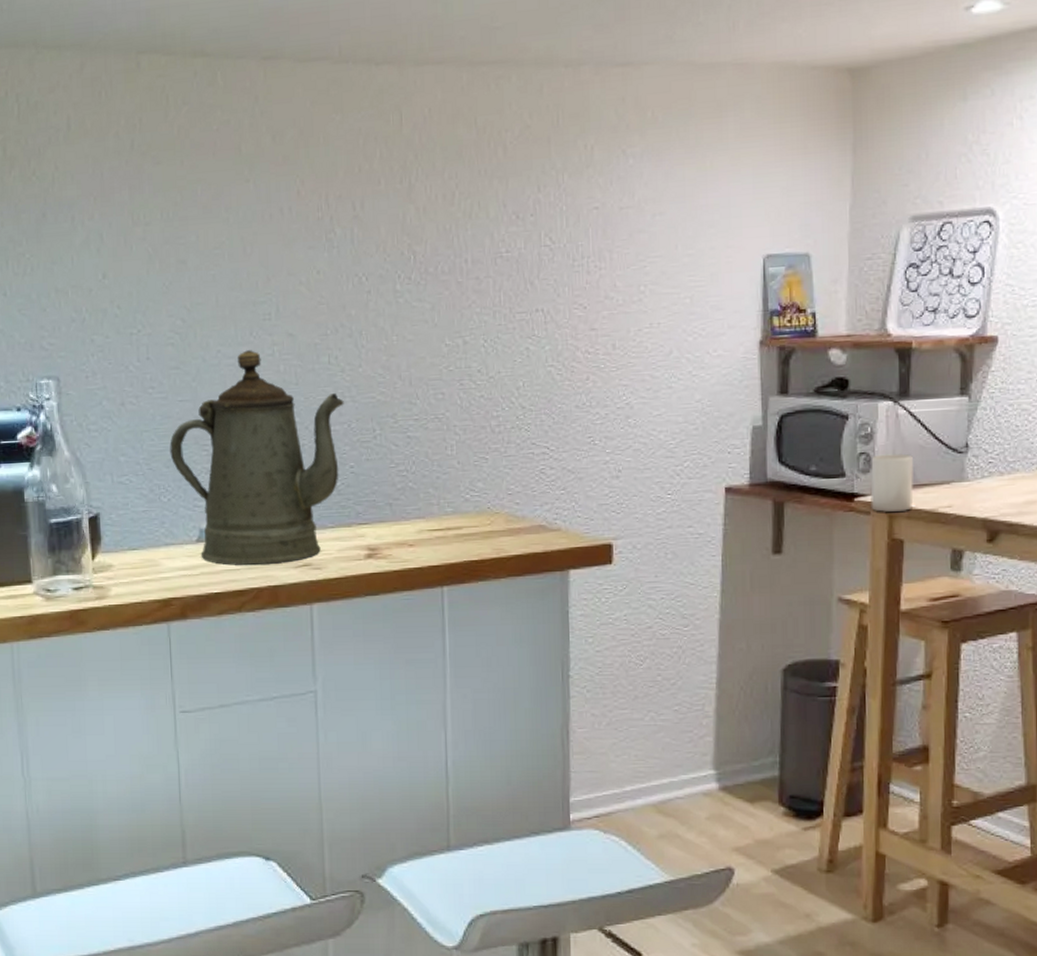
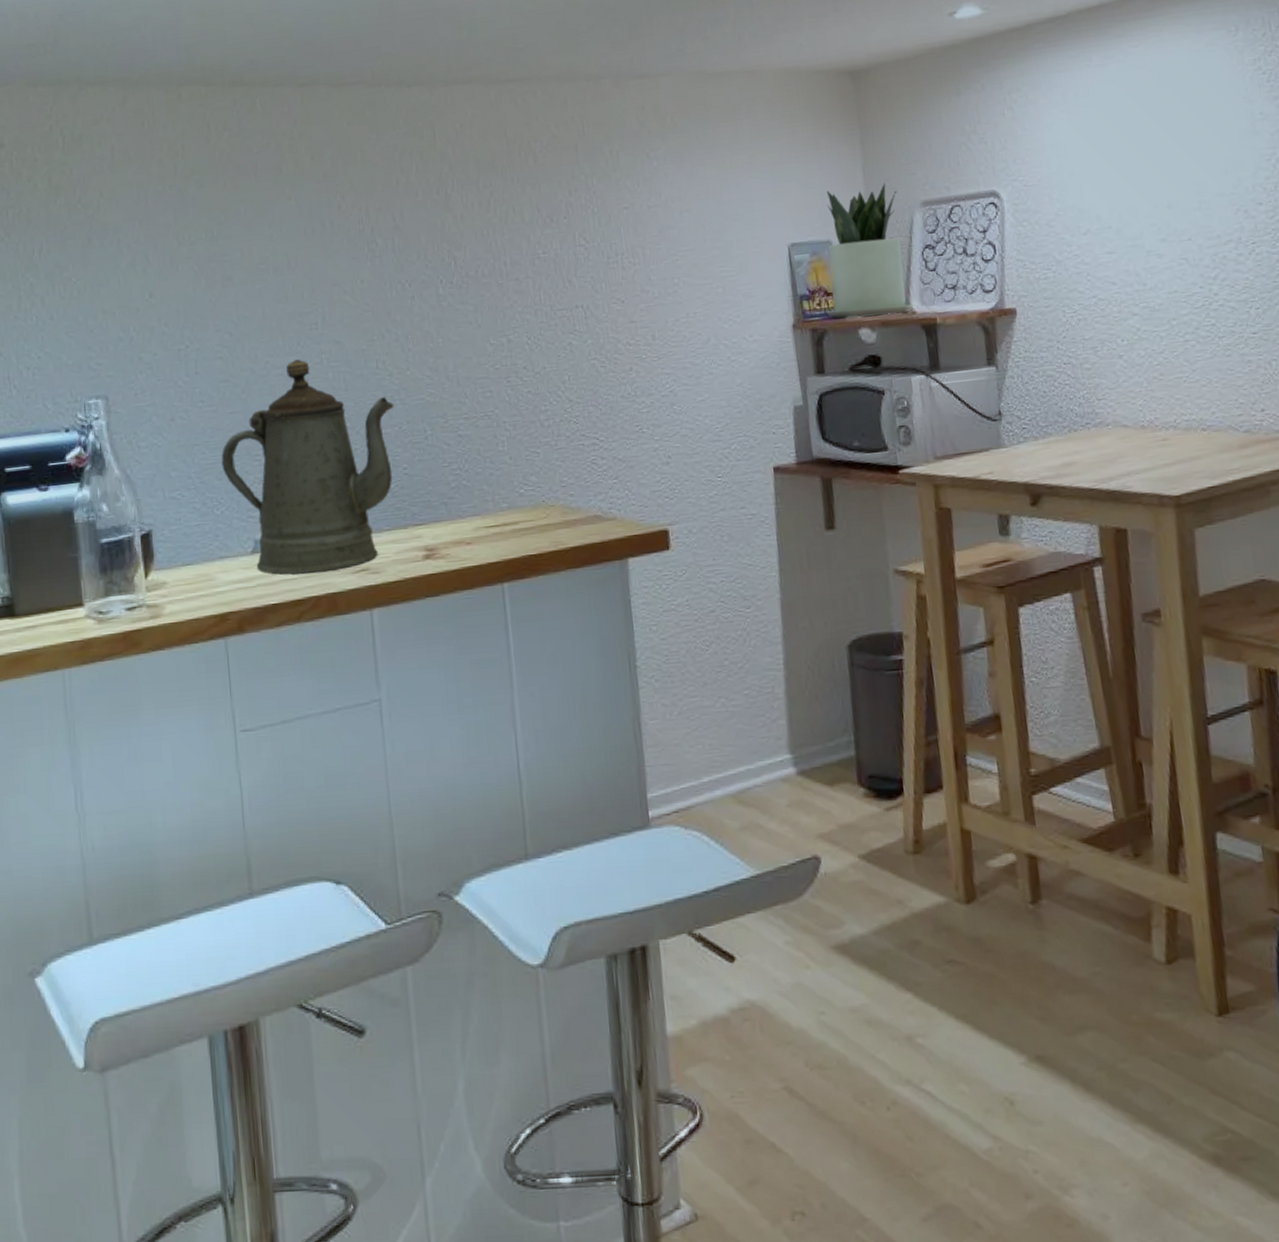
planter: none [796,193,891,337] -> present [826,183,915,319]
mug: present [870,453,914,512] -> none [910,424,956,482]

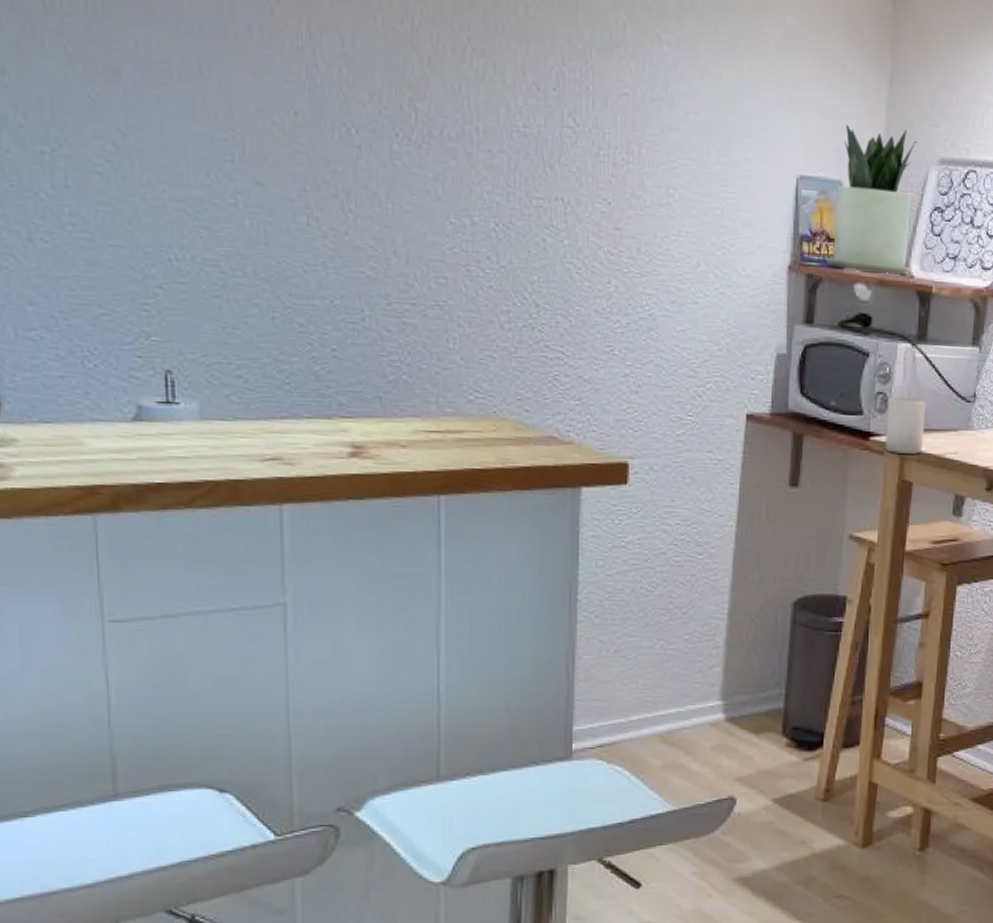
coffee pot: present [221,359,394,574] -> none [96,195,326,455]
mug: none [910,424,956,482] -> present [884,395,927,454]

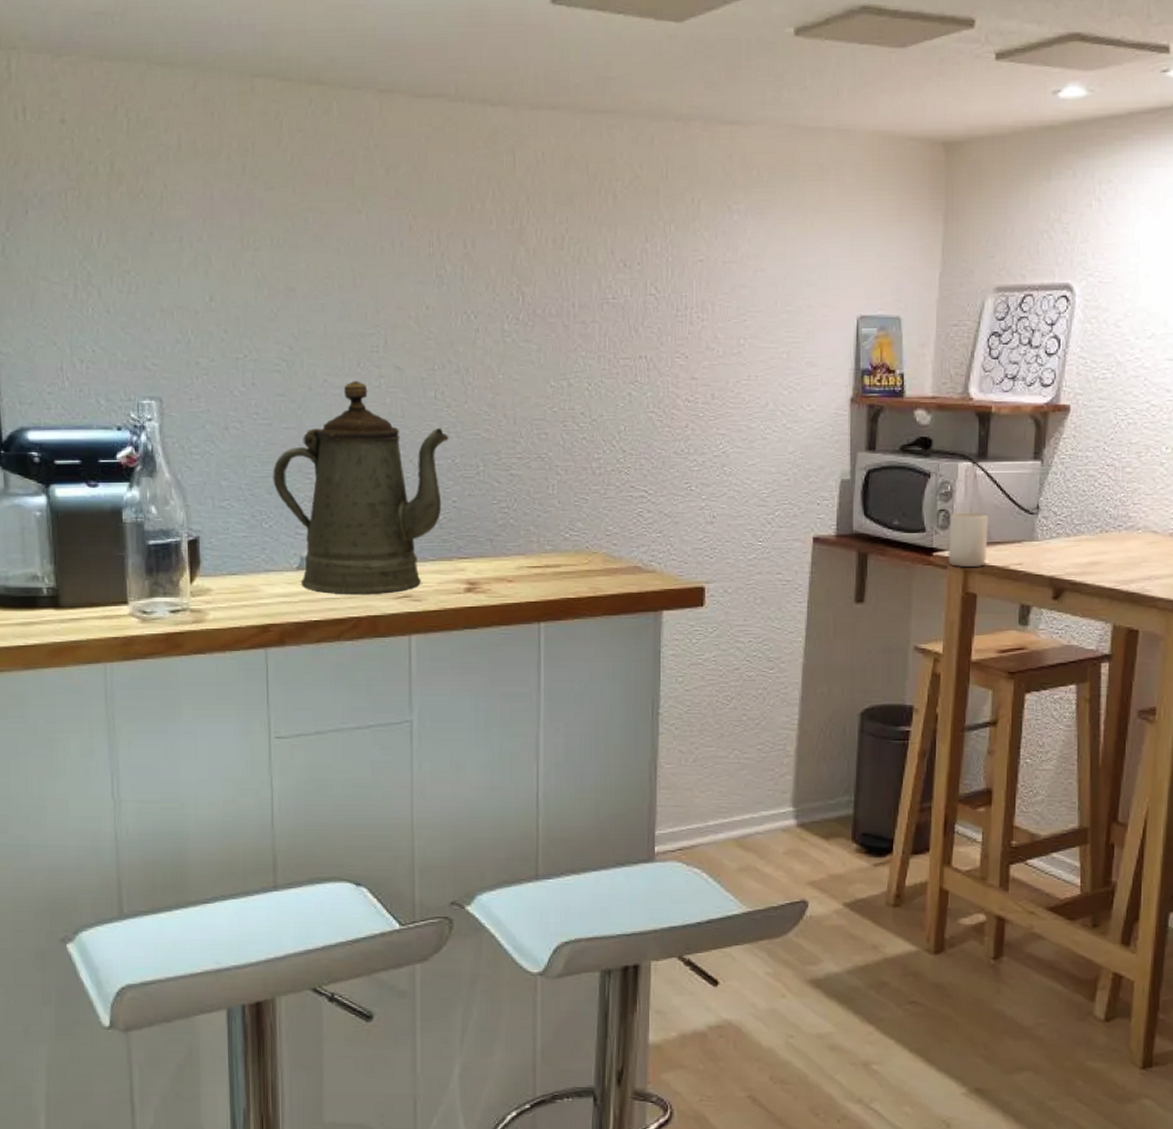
coffee pot: none [96,195,326,455] -> present [273,381,449,594]
planter: present [824,125,916,275] -> none [885,263,973,398]

